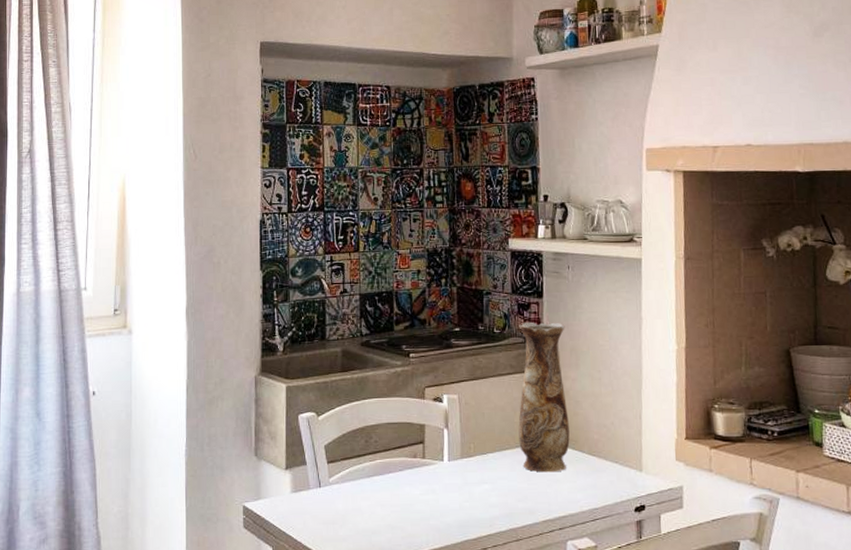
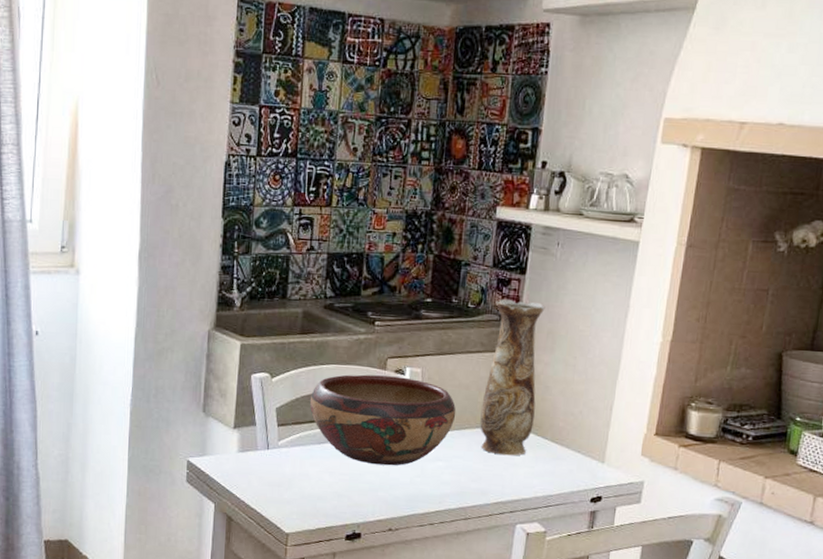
decorative bowl: none [355,404,496,493] -> present [309,374,456,466]

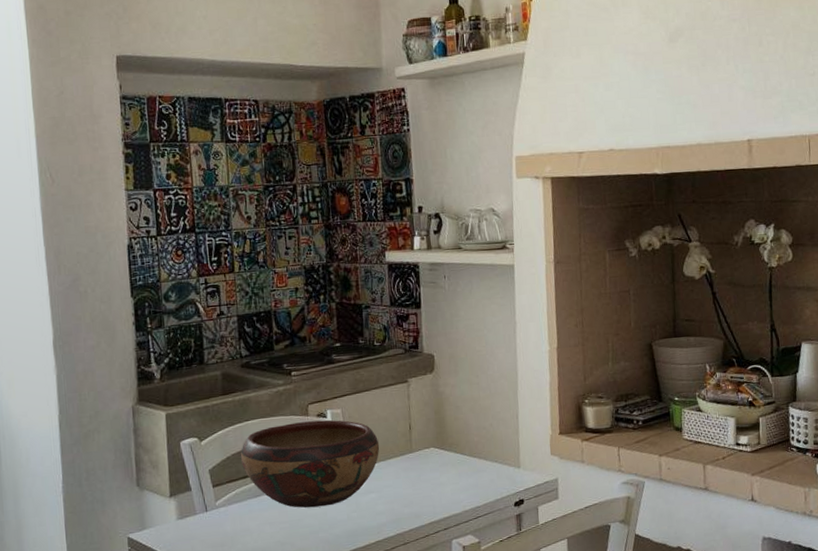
vase: present [480,299,545,456] -> none [398,332,452,478]

